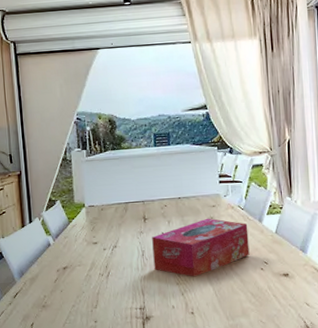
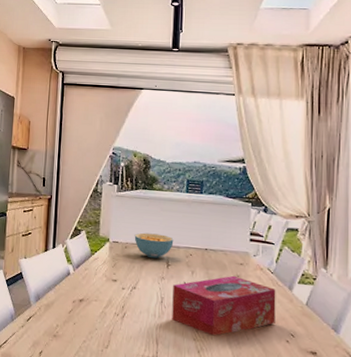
cereal bowl: none [109,191,148,216] -> present [134,232,174,259]

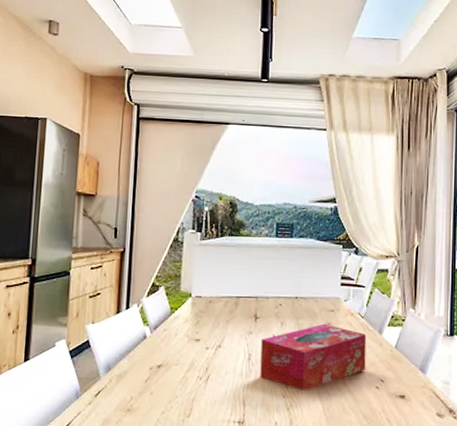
cereal bowl: present [134,232,174,259] -> none [219,284,262,312]

